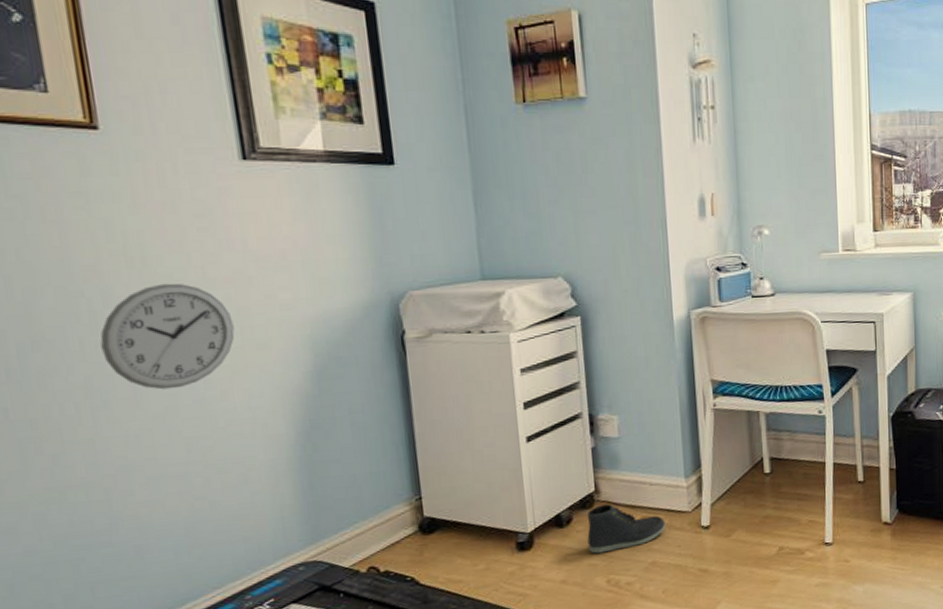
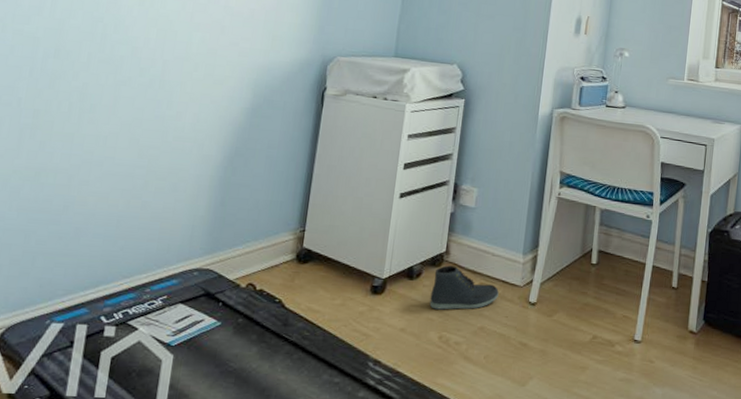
wall clock: present [100,283,235,390] -> none [101,21,202,105]

